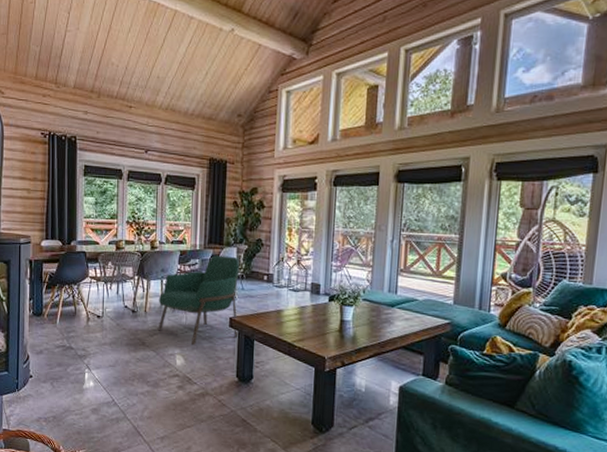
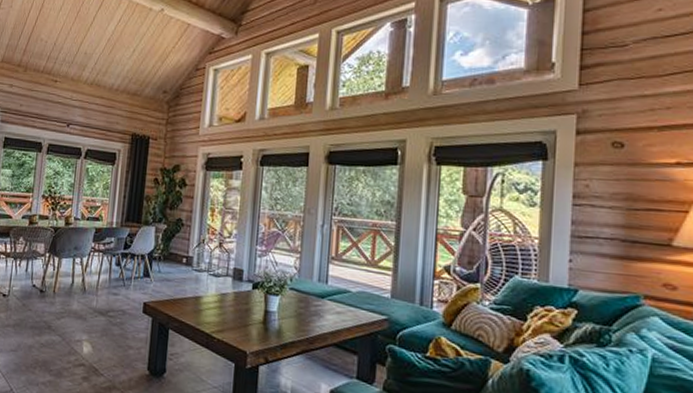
armchair: present [157,255,239,346] -> none [65,234,157,332]

